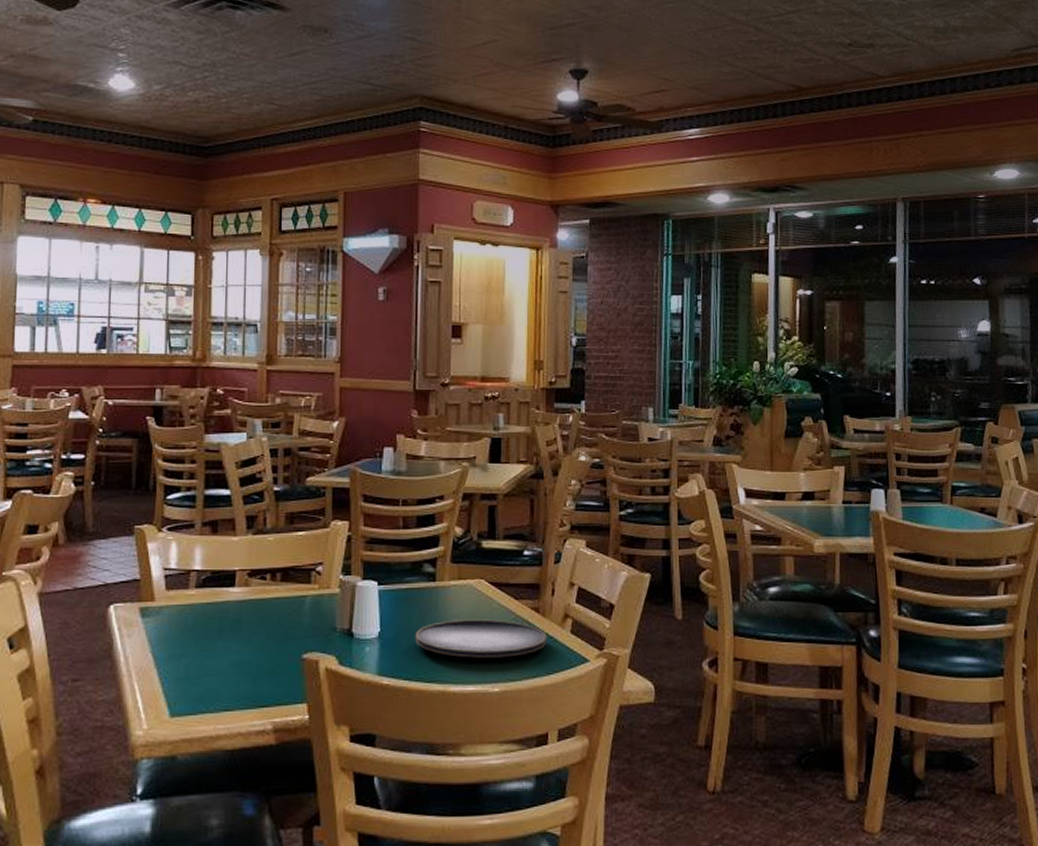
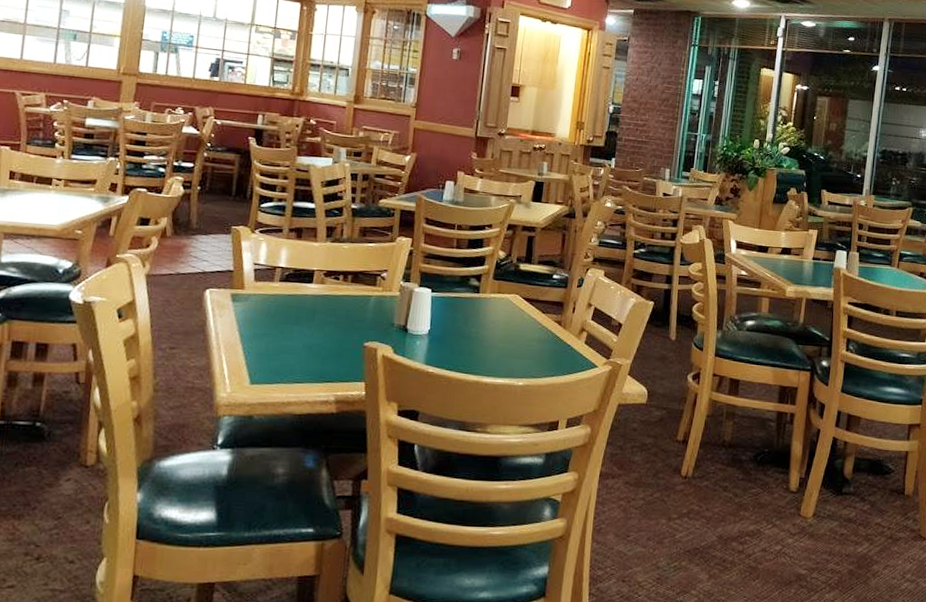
plate: present [415,619,547,658] -> none [458,325,566,359]

